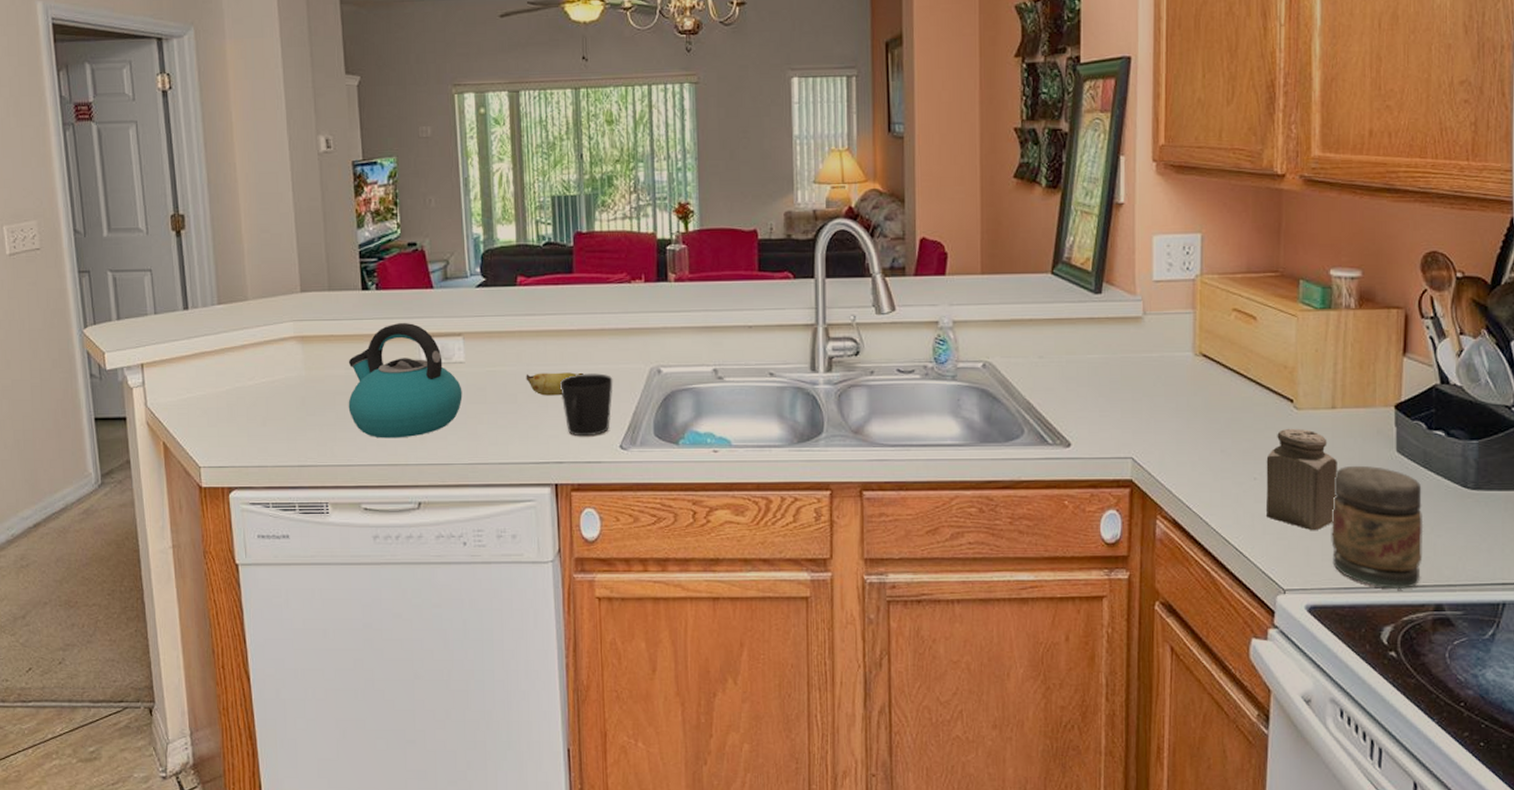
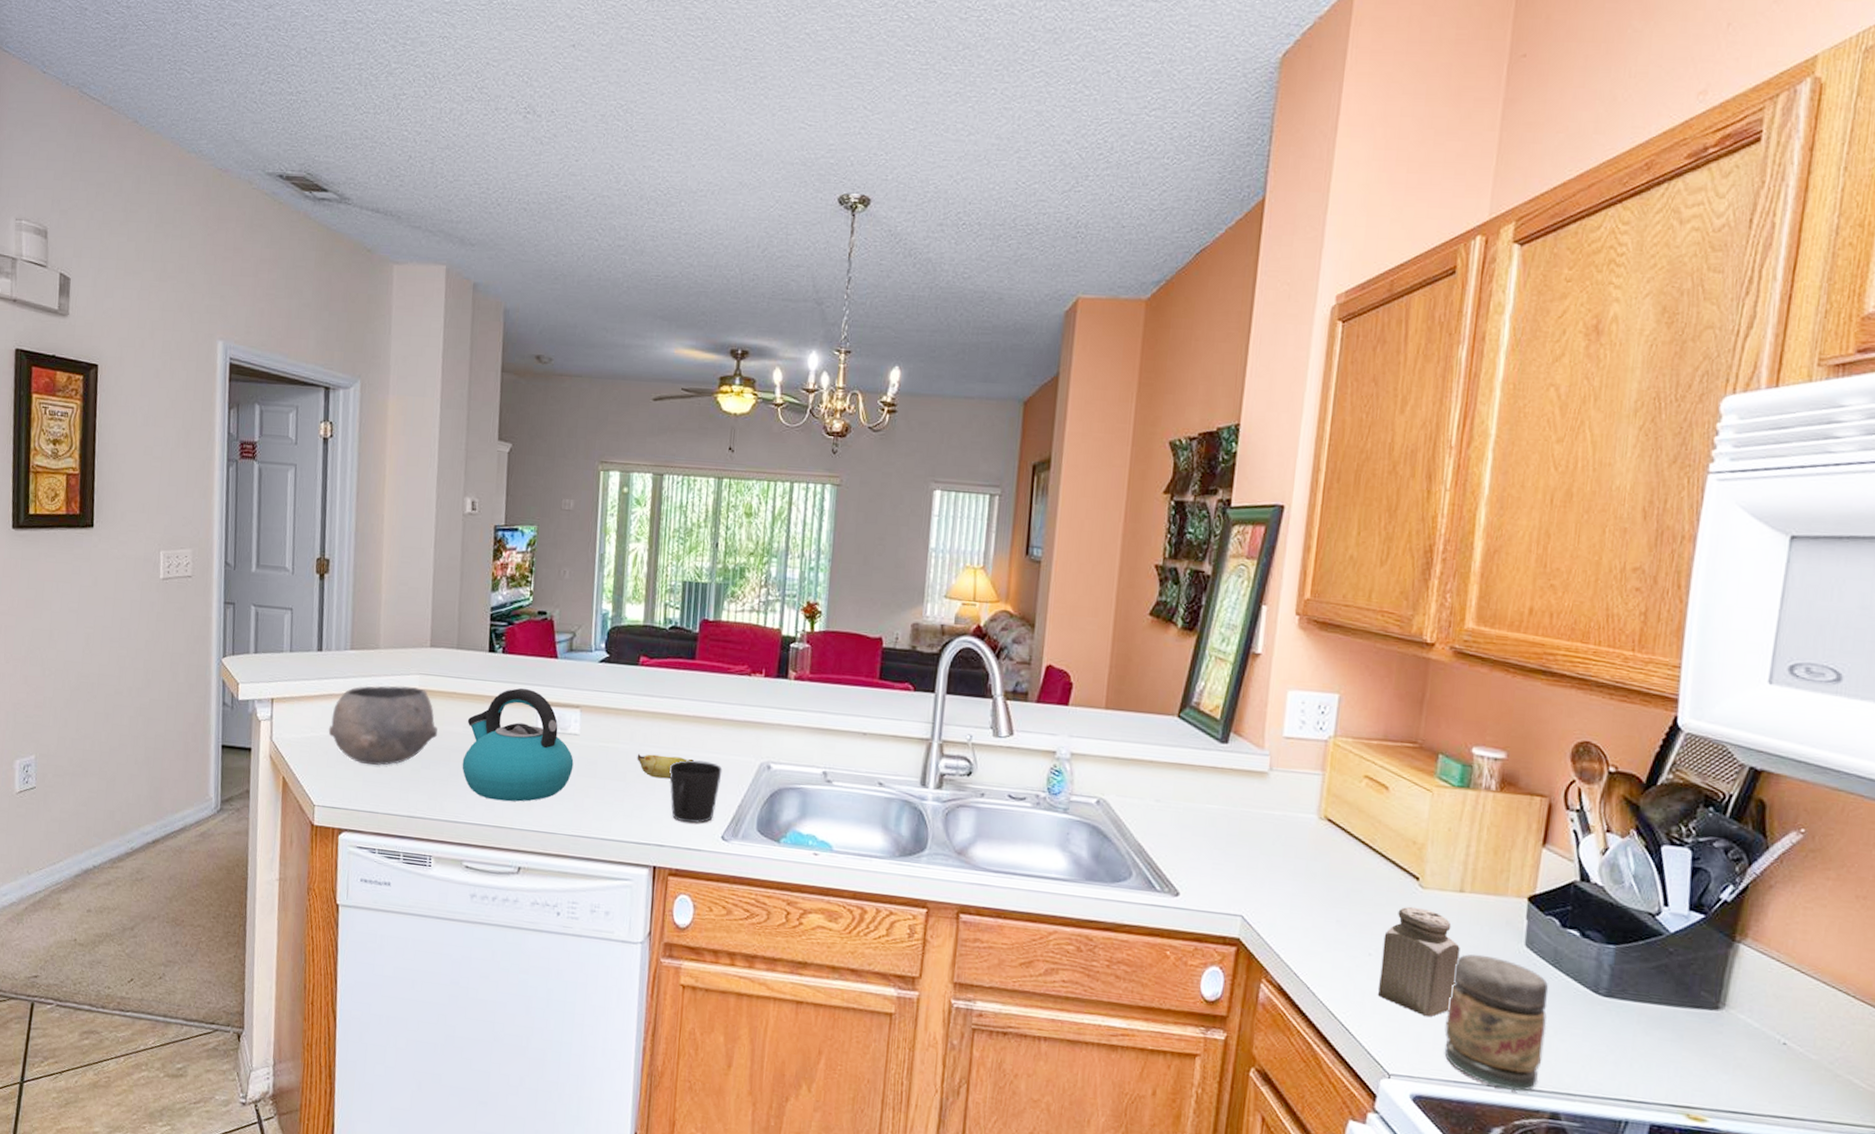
bowl: none [205,335,320,419] -> present [328,685,438,766]

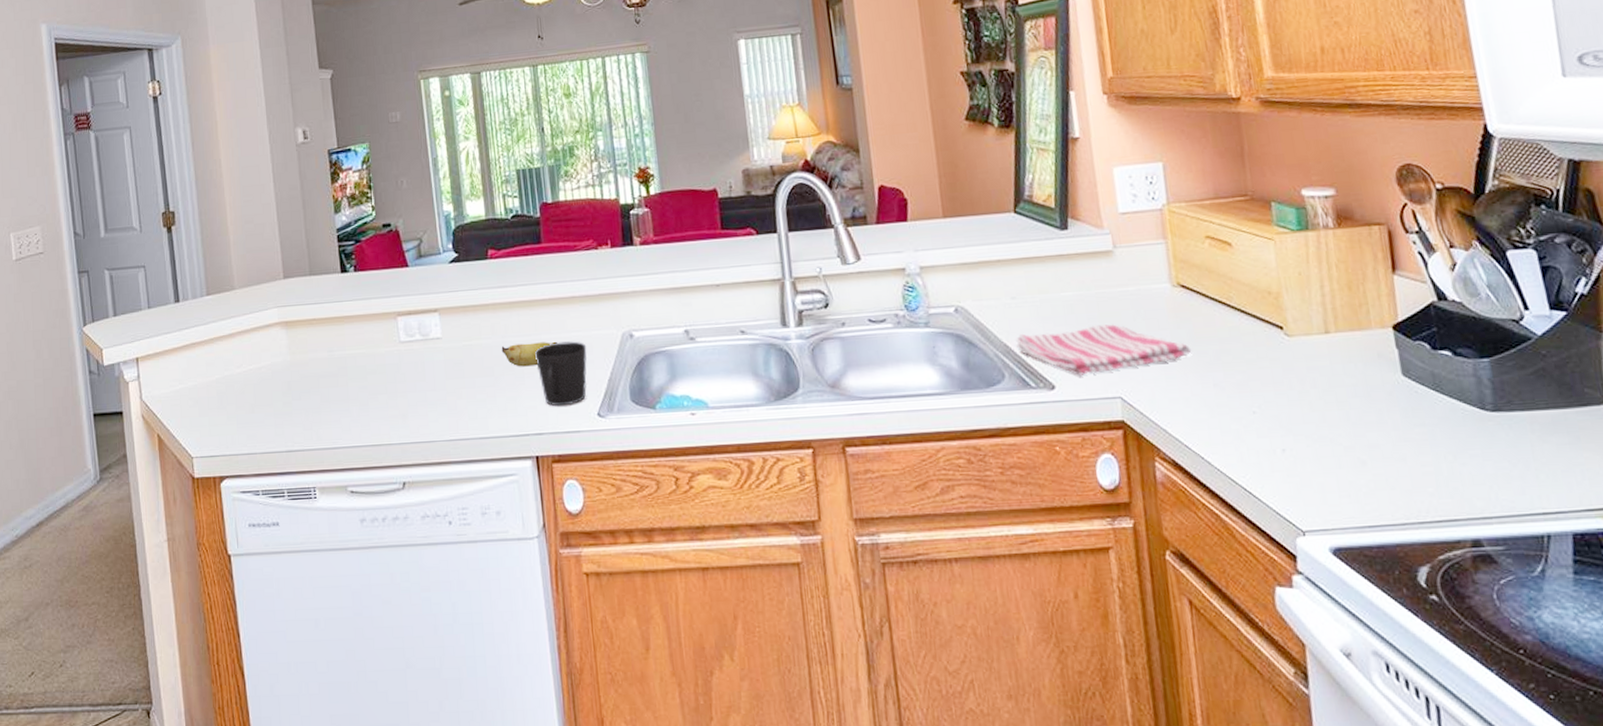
bowl: present [328,685,438,766] -> none [196,321,304,407]
kettle: present [462,688,574,802] -> none [330,302,441,419]
dish towel: none [1150,836,1323,890] -> present [1016,324,1192,376]
salt shaker: present [1377,906,1460,1018] -> none [1263,356,1346,466]
jar: present [1444,954,1549,1091] -> none [1339,392,1452,525]

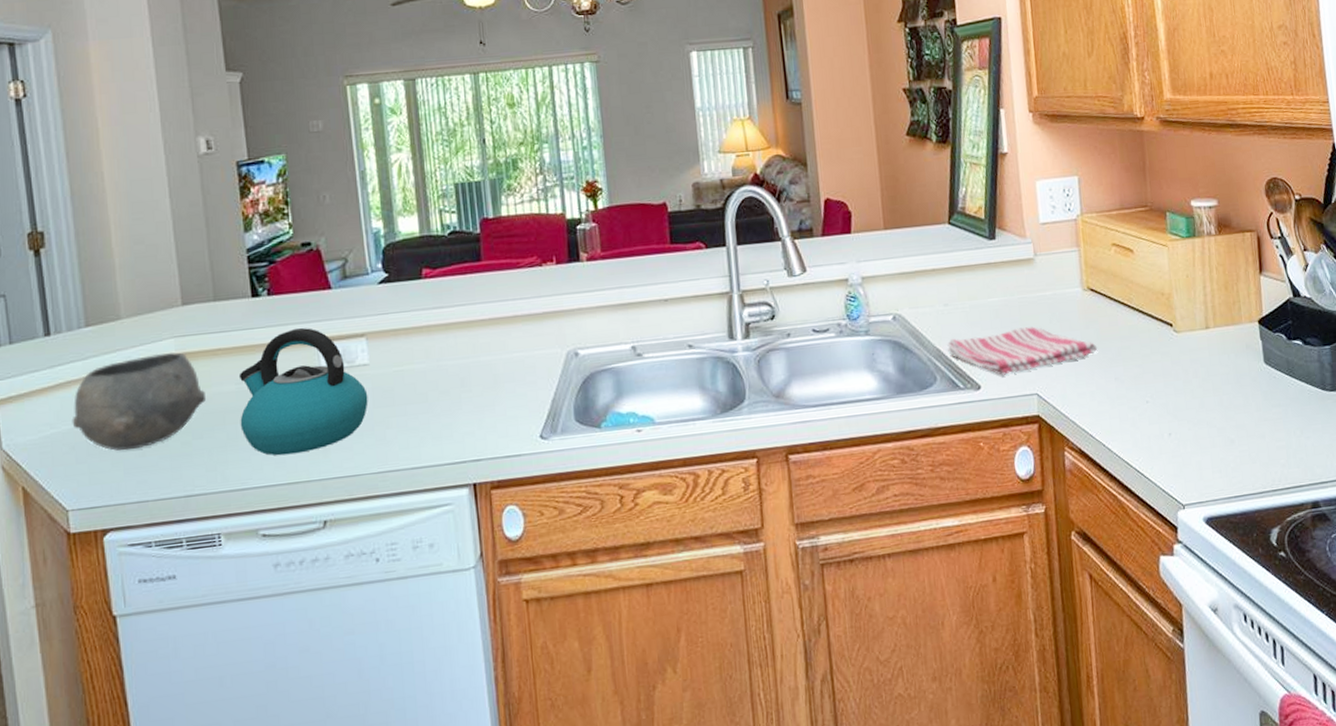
bowl: none [196,321,304,407] -> present [72,352,207,451]
kettle: none [330,302,441,419] -> present [238,328,368,456]
banana: present [501,341,557,367] -> none [436,363,497,392]
cup: present [535,341,588,407] -> none [473,362,530,431]

